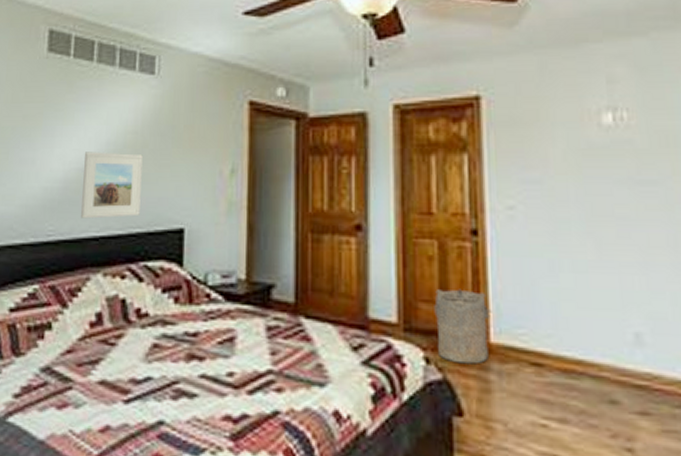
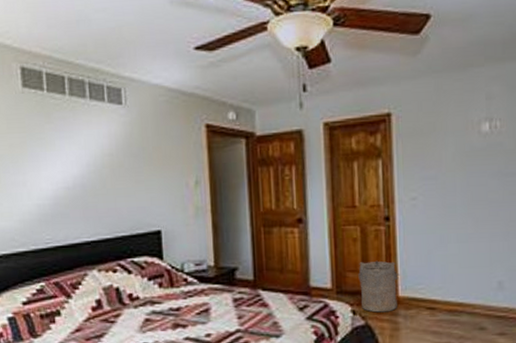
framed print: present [81,152,143,219] -> none [69,172,123,228]

